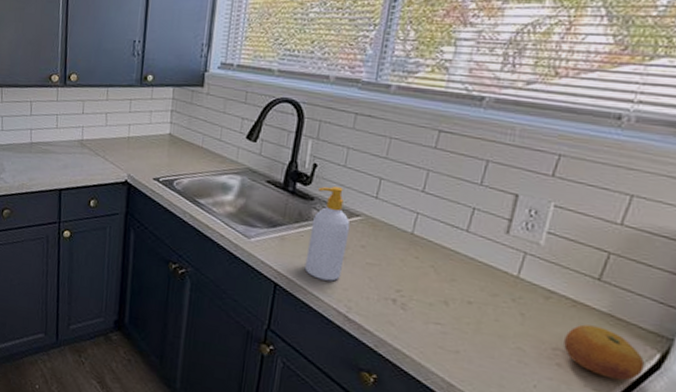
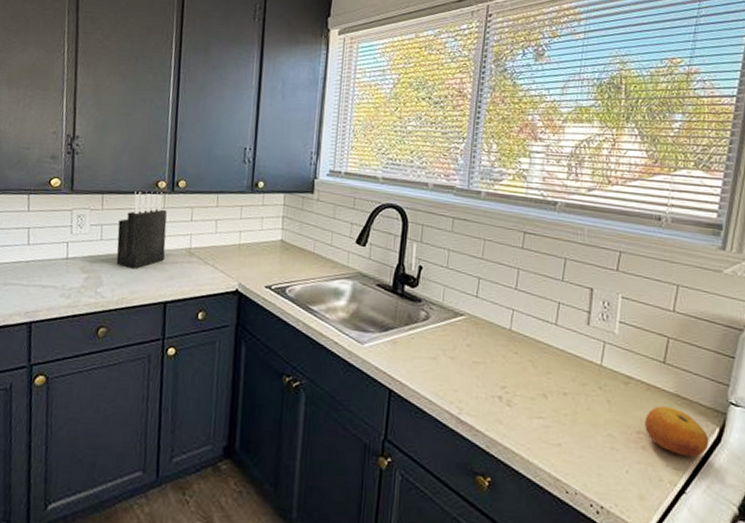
knife block: none [16,84,61,158] -> present [116,191,167,269]
soap bottle: present [304,186,350,282] -> none [417,288,456,383]

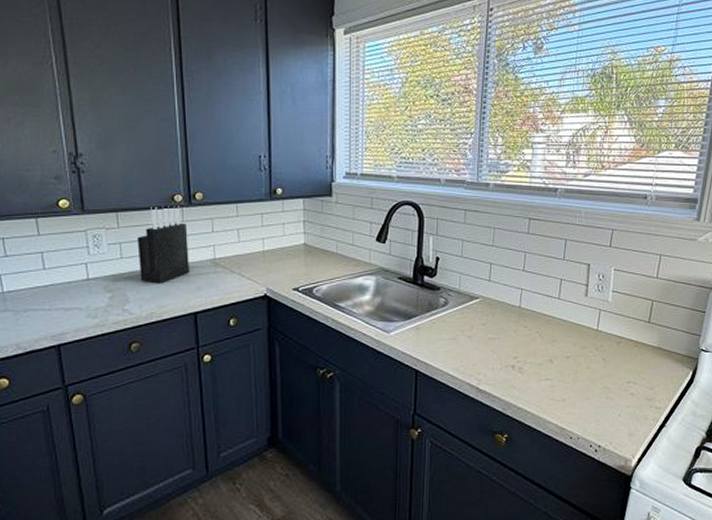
fruit: present [645,406,709,457] -> none [634,358,684,397]

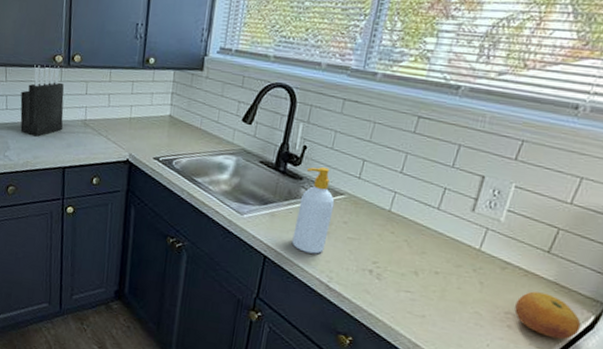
soap bottle: none [439,275,472,360] -> present [291,167,335,254]
fruit: none [634,358,684,397] -> present [514,291,581,340]

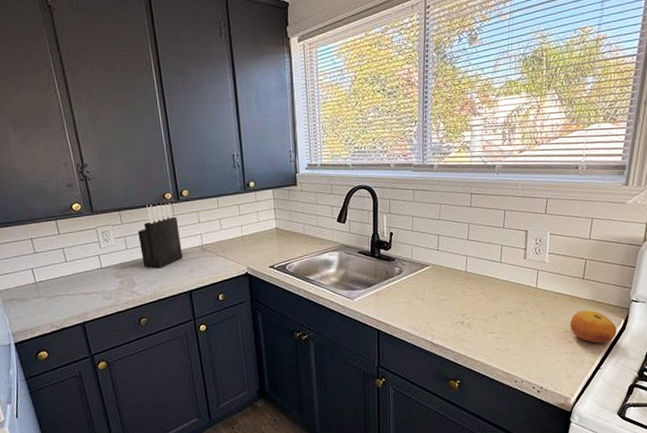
soap bottle: present [291,167,335,254] -> none [396,247,424,320]

